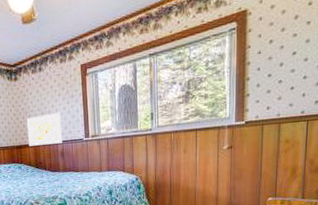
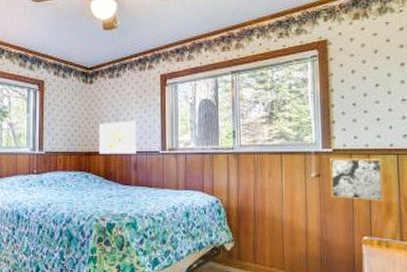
wall art: none [241,126,293,167] -> present [330,158,385,201]

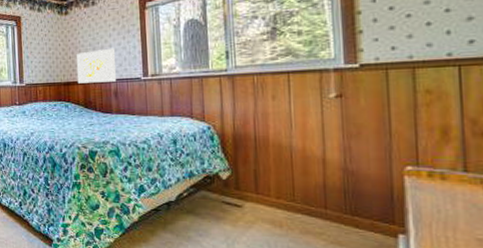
wall art: present [330,158,385,201] -> none [356,72,439,125]

